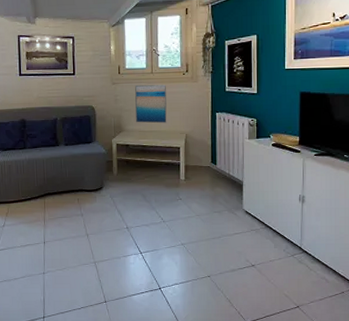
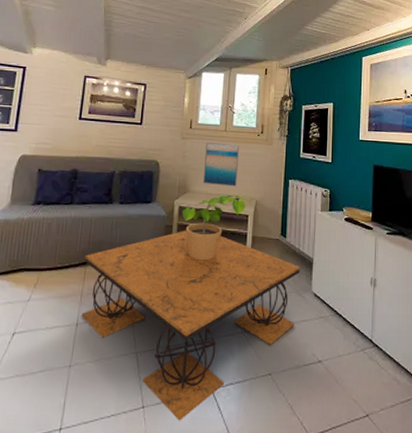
coffee table: none [42,163,232,311] -> present [81,230,301,421]
potted plant: none [120,130,182,189] -> present [182,195,252,261]

